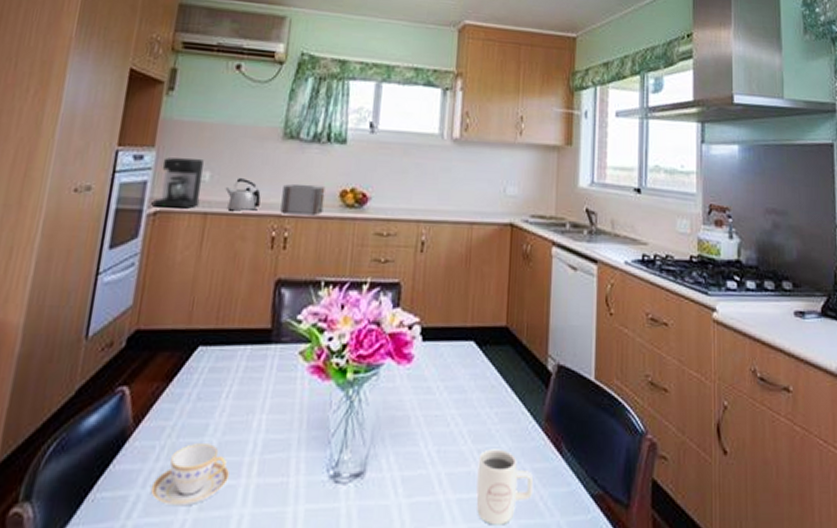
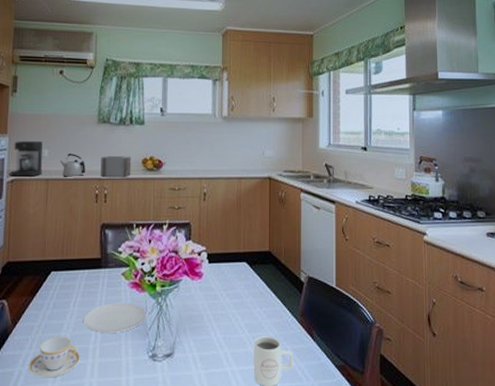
plate: none [238,394,330,441] -> present [83,302,146,334]

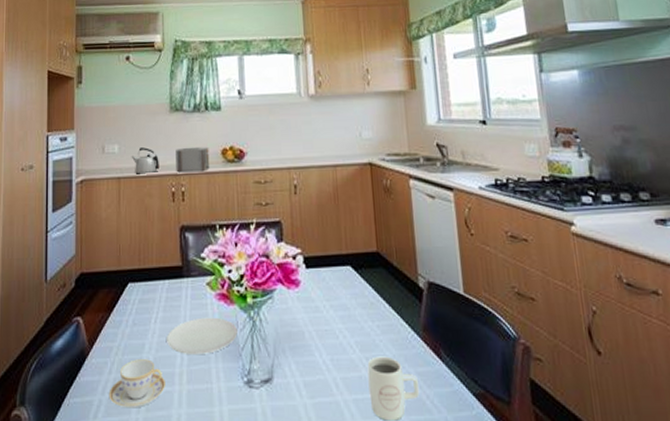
coffee maker: present [10,141,43,178] -> none [79,136,113,178]

